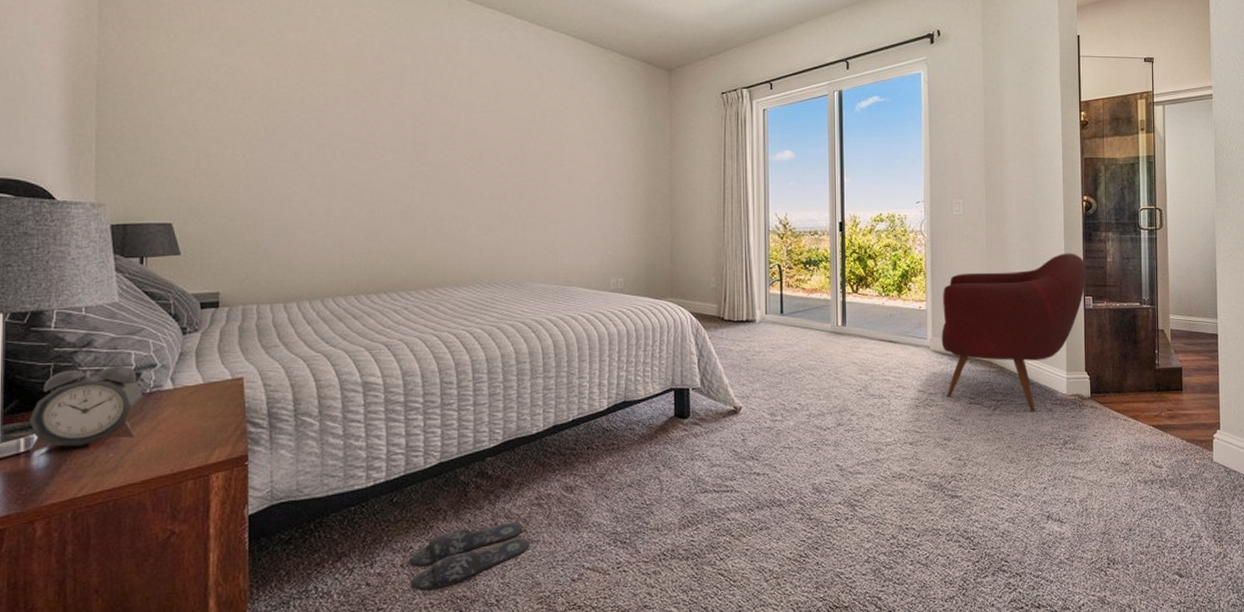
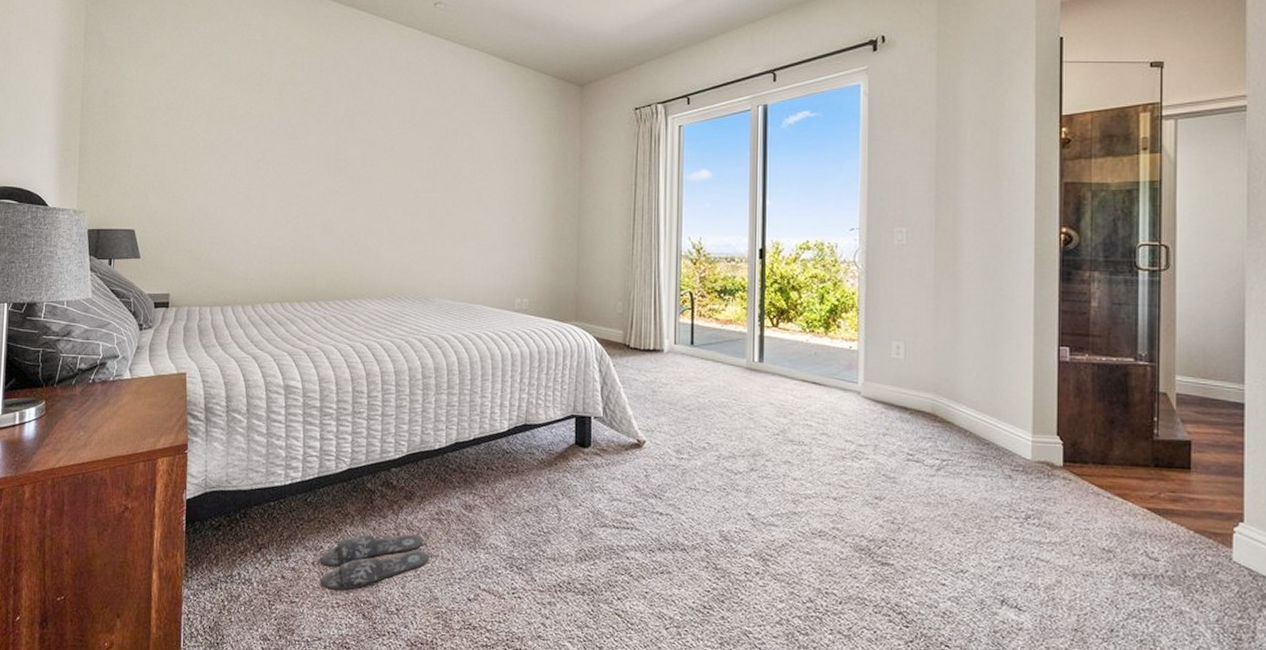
alarm clock: present [29,365,145,454] -> none [22,354,109,427]
armchair: present [941,253,1087,413] -> none [875,294,1063,478]

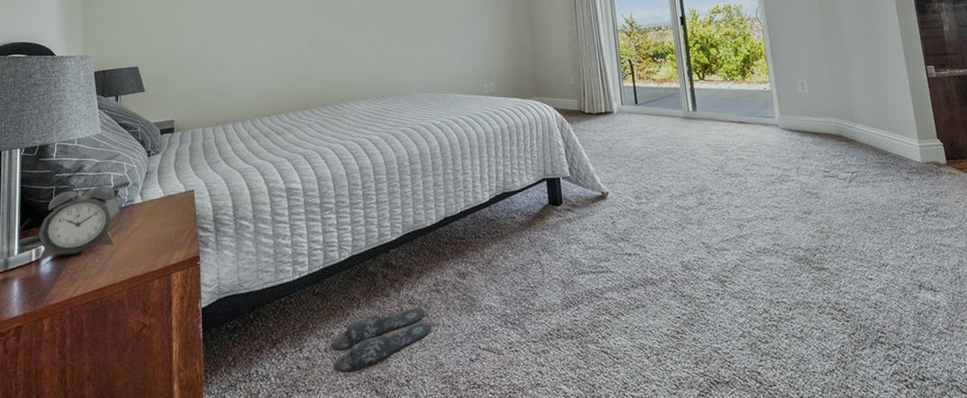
alarm clock: none [22,354,109,427] -> present [38,185,121,263]

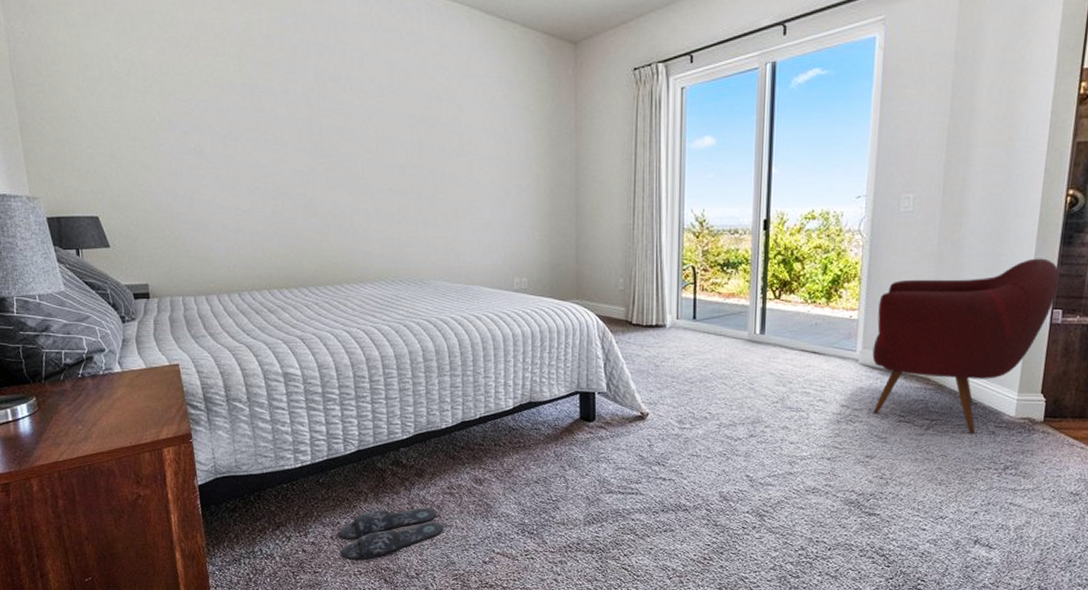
alarm clock: present [38,185,121,263] -> none [11,349,100,423]
armchair: none [785,25,926,182] -> present [872,258,1060,435]

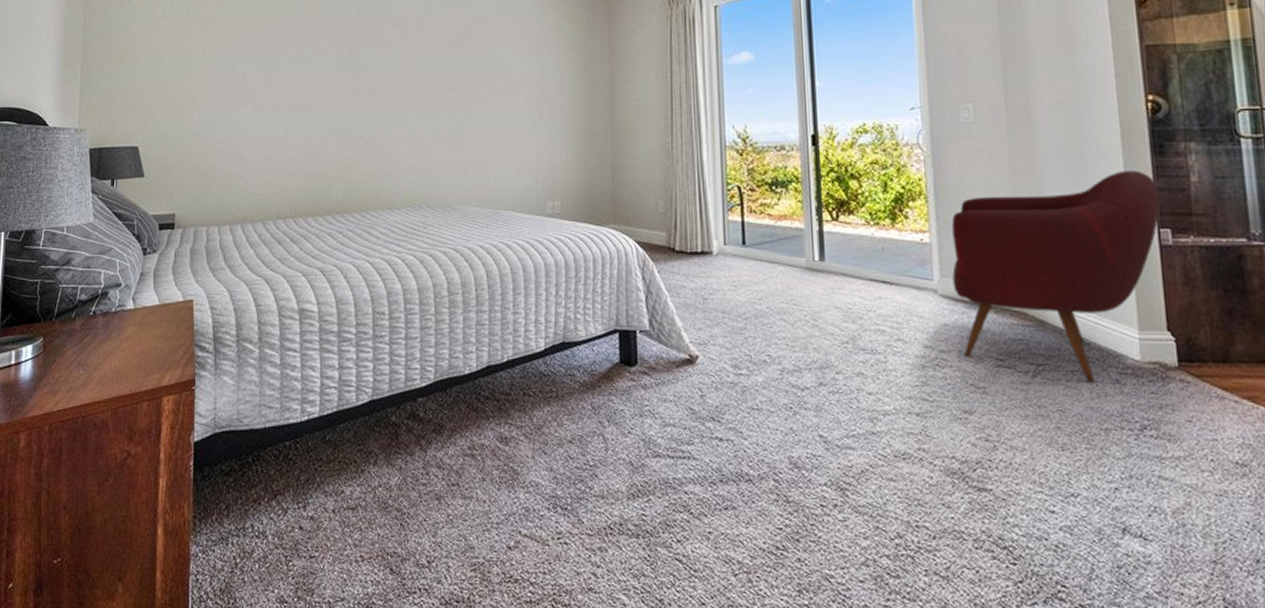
slippers: present [339,507,444,560] -> none [342,473,463,541]

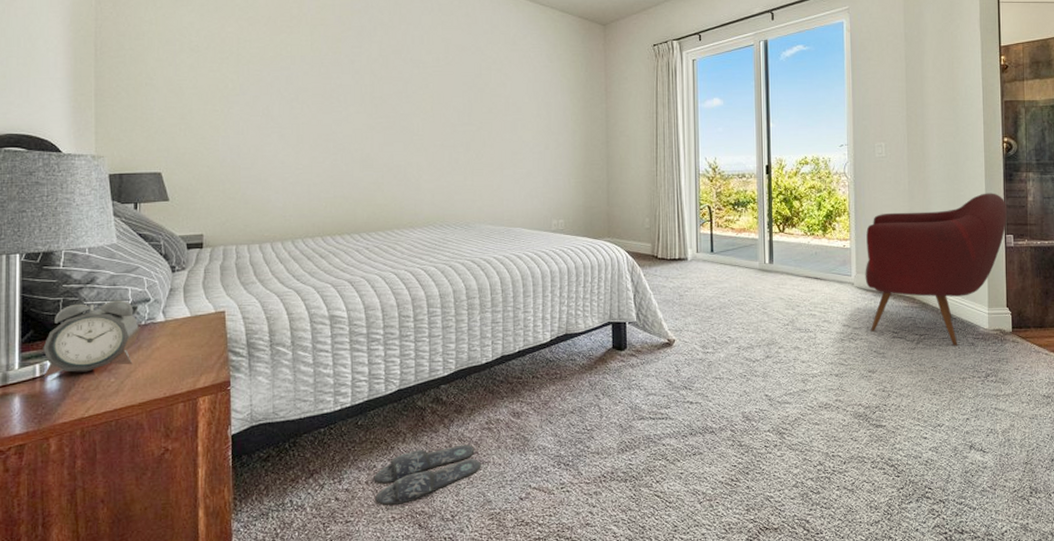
alarm clock: none [18,284,111,367] -> present [43,300,140,379]
slippers: none [342,473,463,541] -> present [375,444,481,505]

